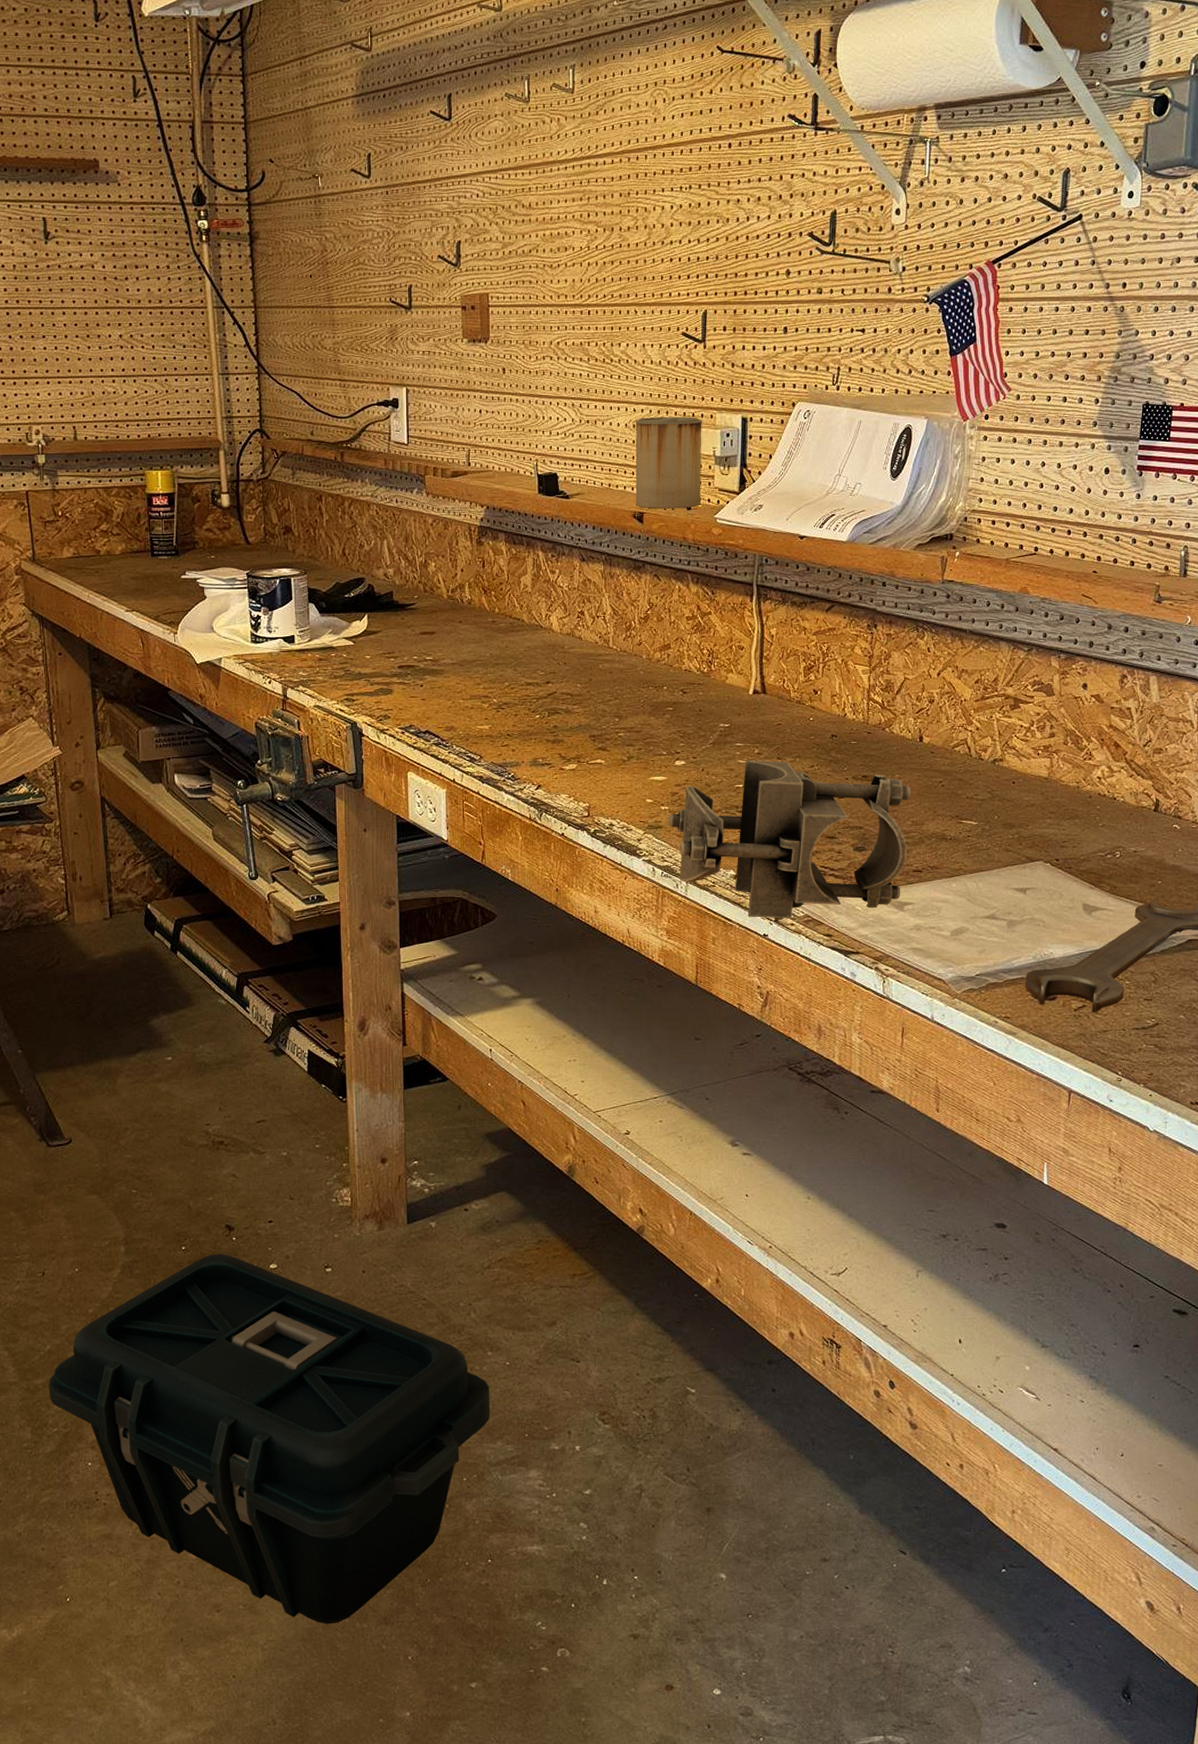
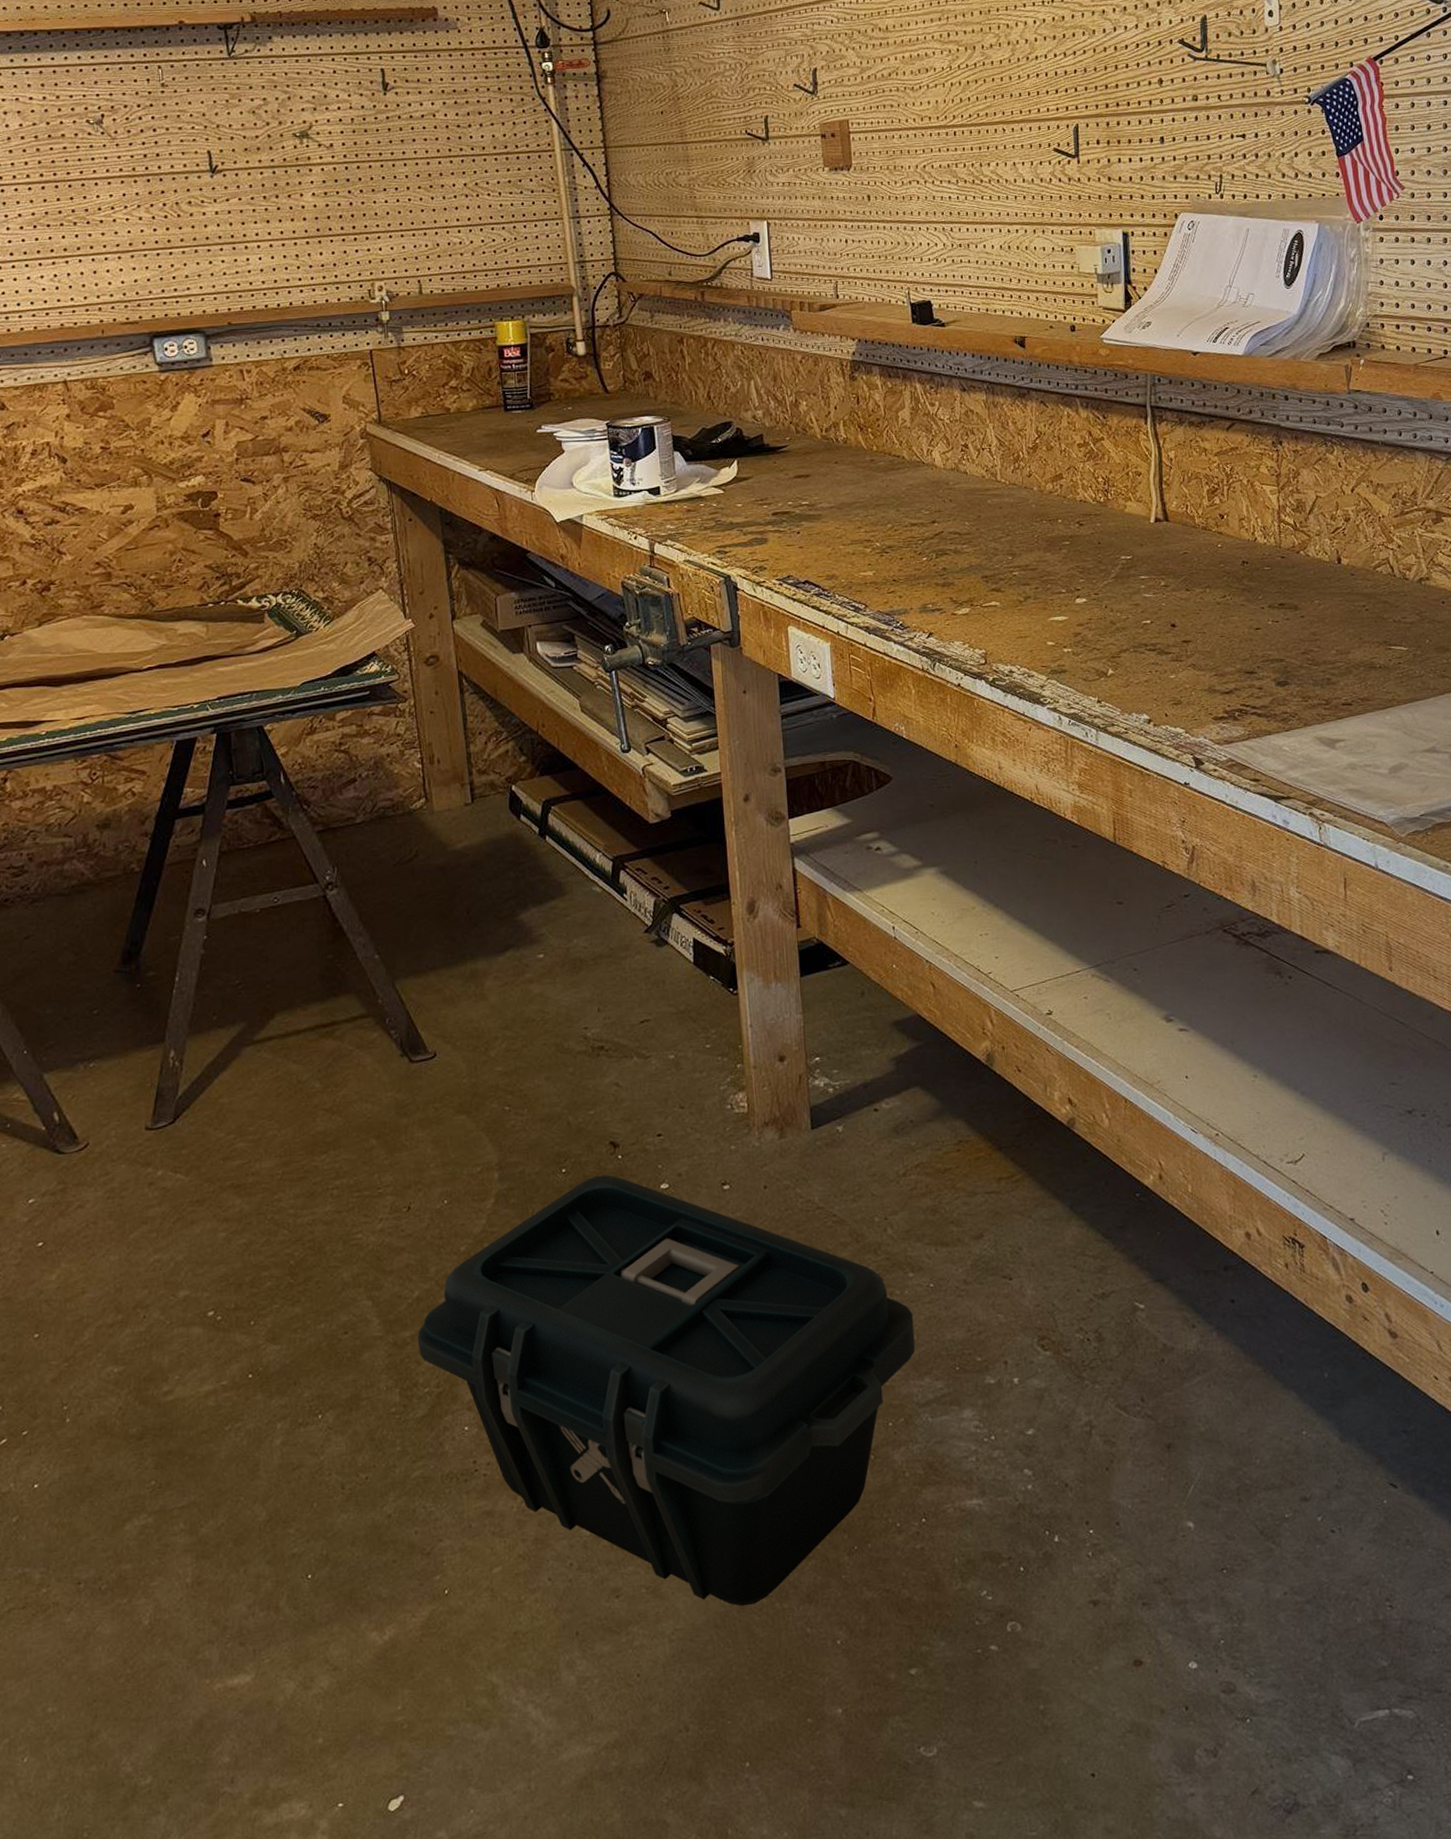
can: present [635,417,702,509] -> none [1010,234,1086,333]
clamp: present [669,760,911,919] -> none [1073,592,1334,765]

